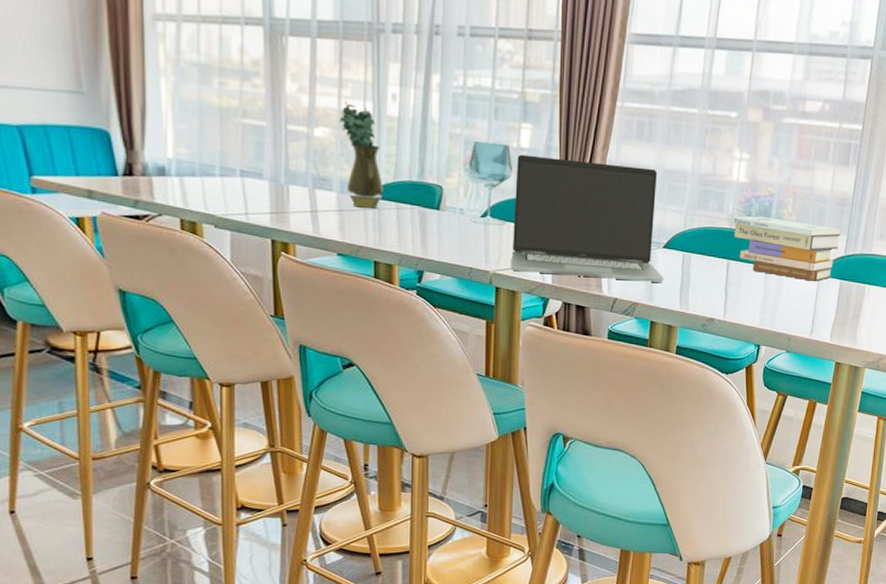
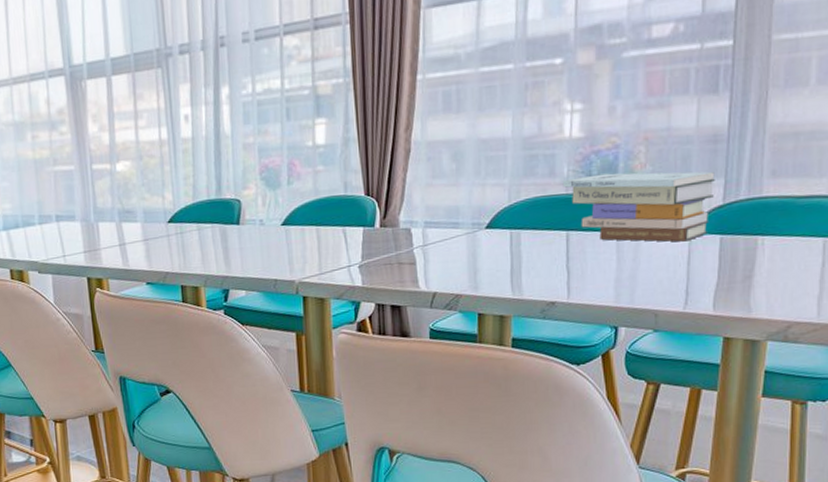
vase: present [339,100,383,208] -> none [137,131,184,235]
wine glass: present [467,141,513,226] -> none [263,144,311,233]
laptop: present [511,154,664,282] -> none [314,141,490,277]

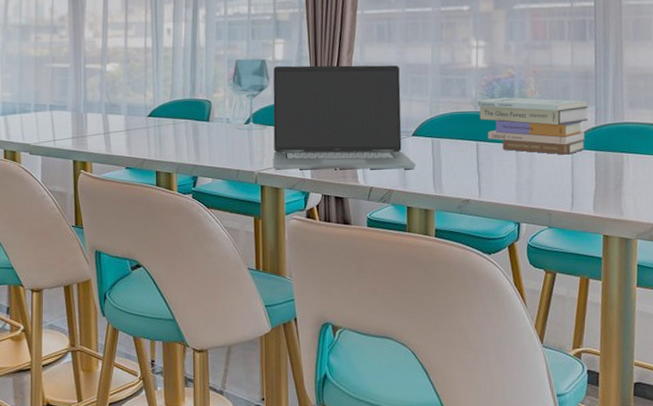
wine glass: none [263,144,311,233] -> present [231,58,270,130]
laptop: none [314,141,490,277] -> present [273,65,416,170]

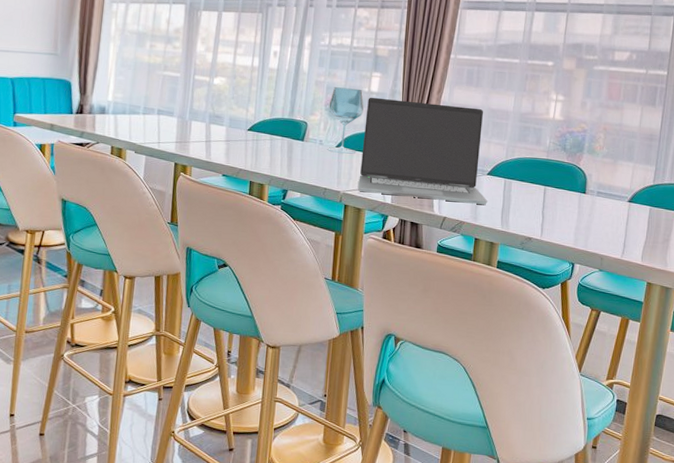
books: present [472,97,588,155] -> none [545,148,649,207]

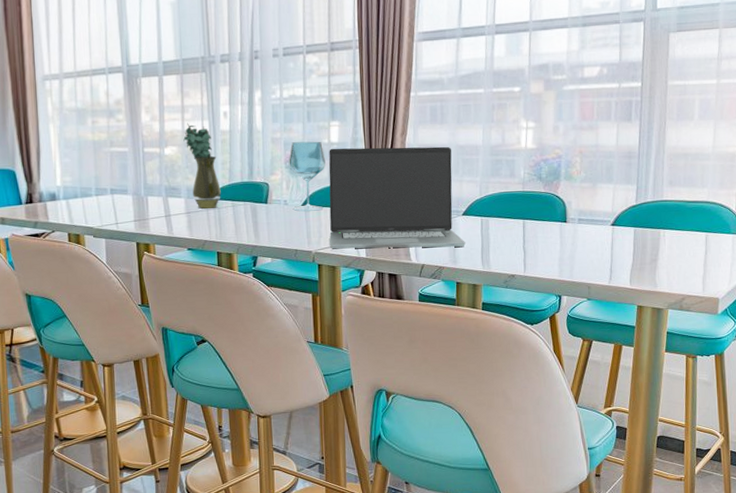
vase: none [233,57,262,139] -> present [183,122,221,209]

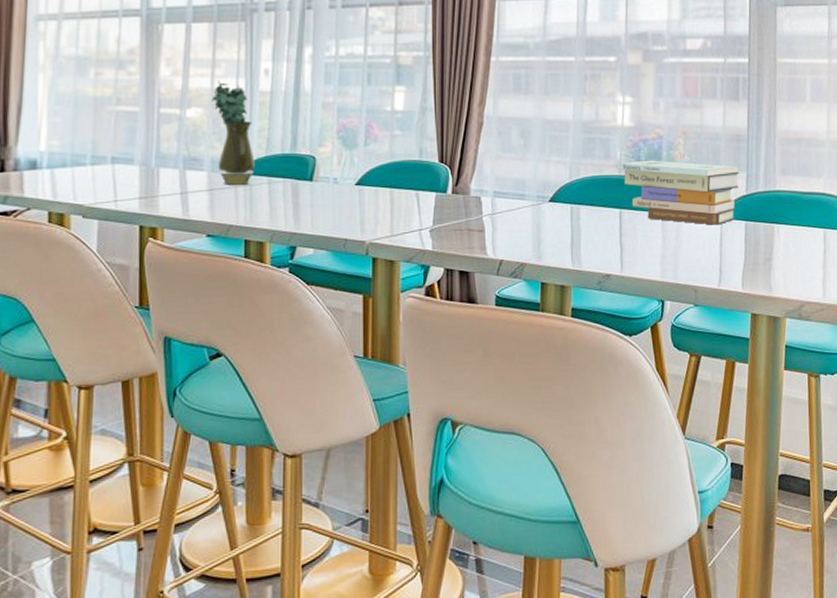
wine glass: present [288,141,326,212] -> none [341,108,388,192]
laptop: present [329,146,465,249] -> none [388,117,552,240]
books: none [520,177,630,232] -> present [616,160,739,225]

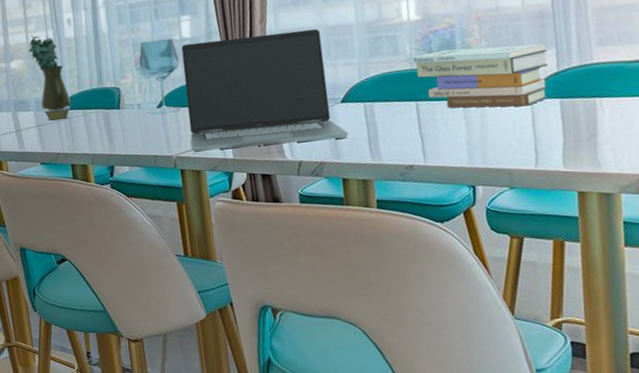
wine glass: none [341,108,388,192] -> present [138,38,180,115]
laptop: none [388,117,552,240] -> present [181,29,348,152]

